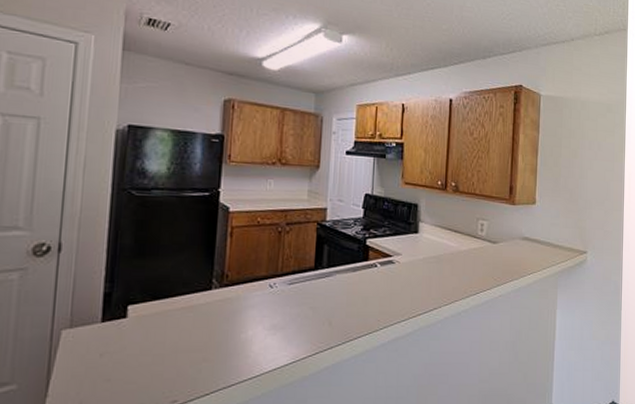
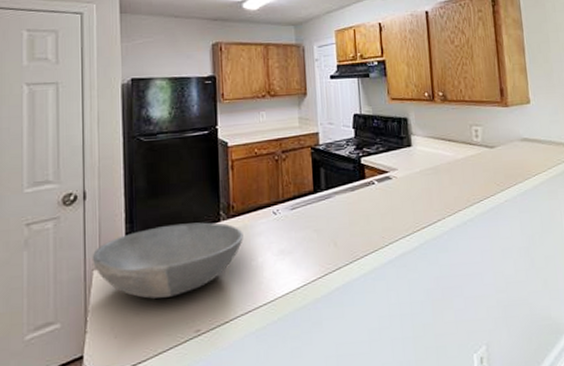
bowl: none [61,288,235,365] -> present [92,222,243,299]

